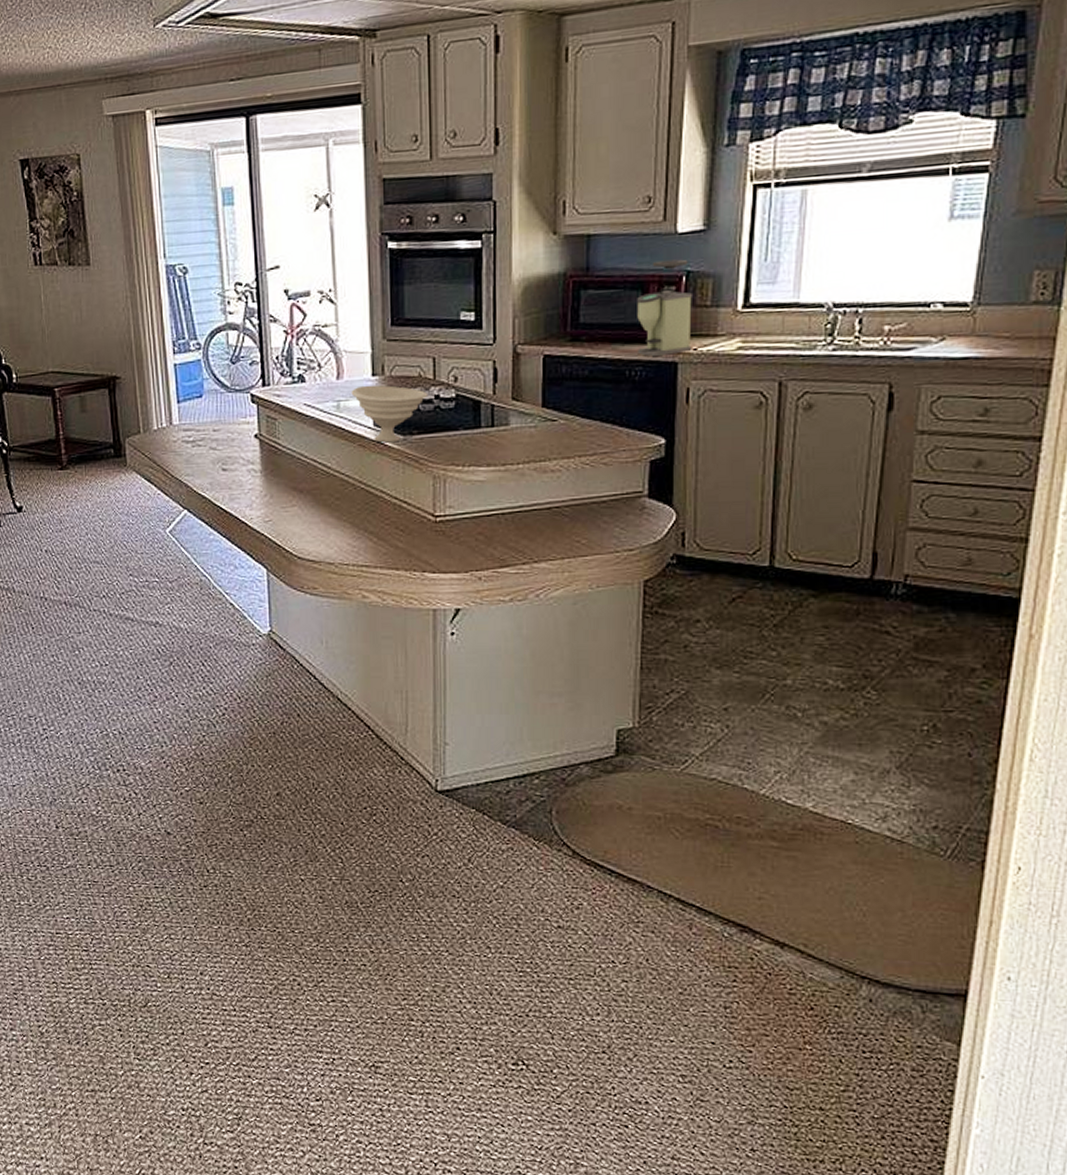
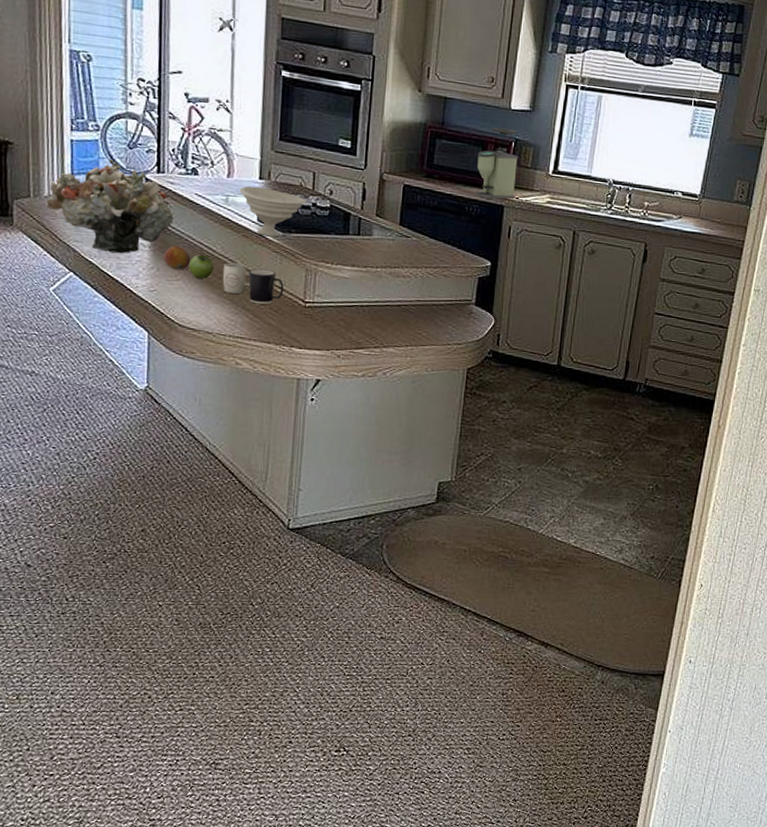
flower arrangement: none [154,379,284,484] -> present [45,159,174,253]
fruit: none [276,466,305,495] -> present [164,245,191,270]
fruit: none [303,473,331,501] -> present [189,254,215,279]
mug: none [340,478,371,515] -> present [222,262,250,294]
mug: none [368,482,410,524] -> present [248,268,284,305]

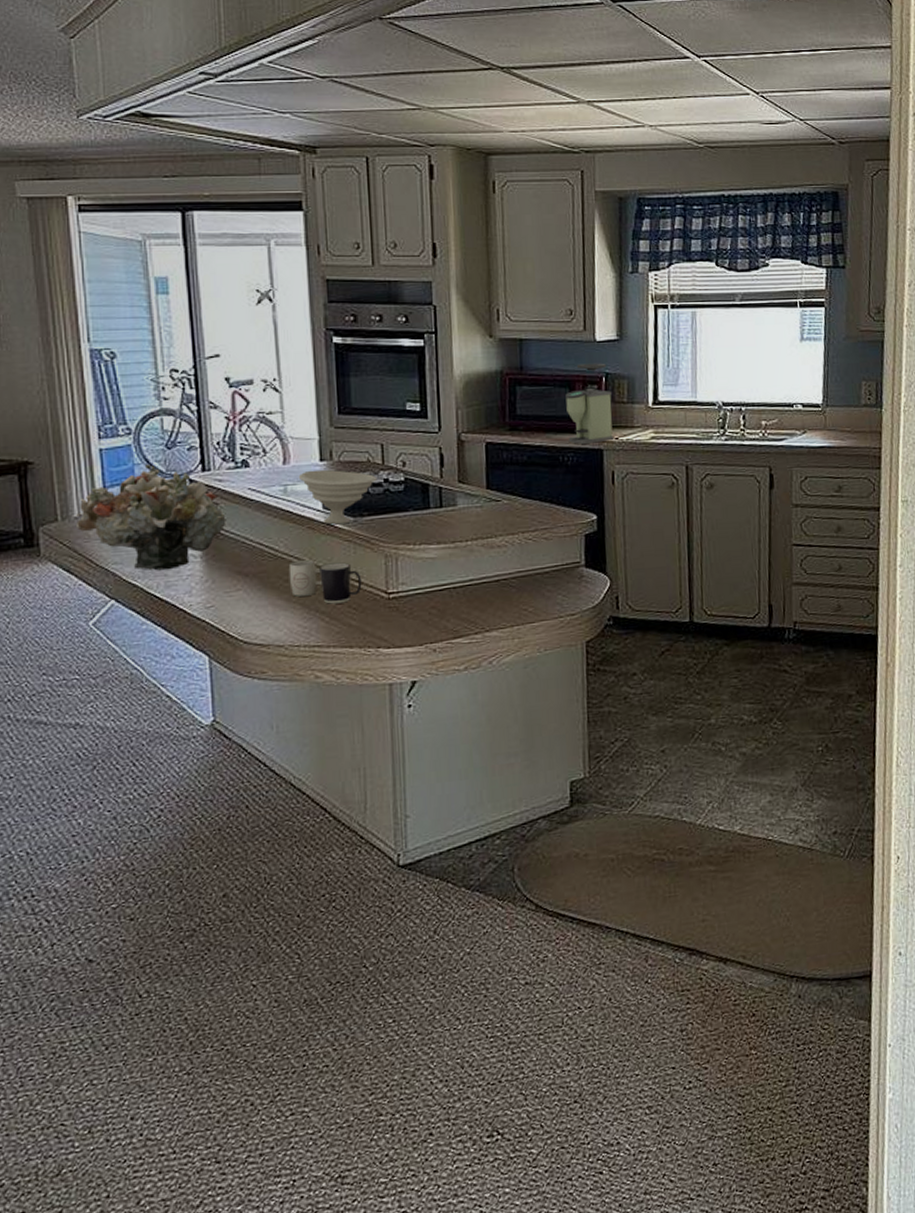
fruit: present [164,245,191,270] -> none [219,550,251,579]
fruit: present [189,254,215,279] -> none [249,556,279,585]

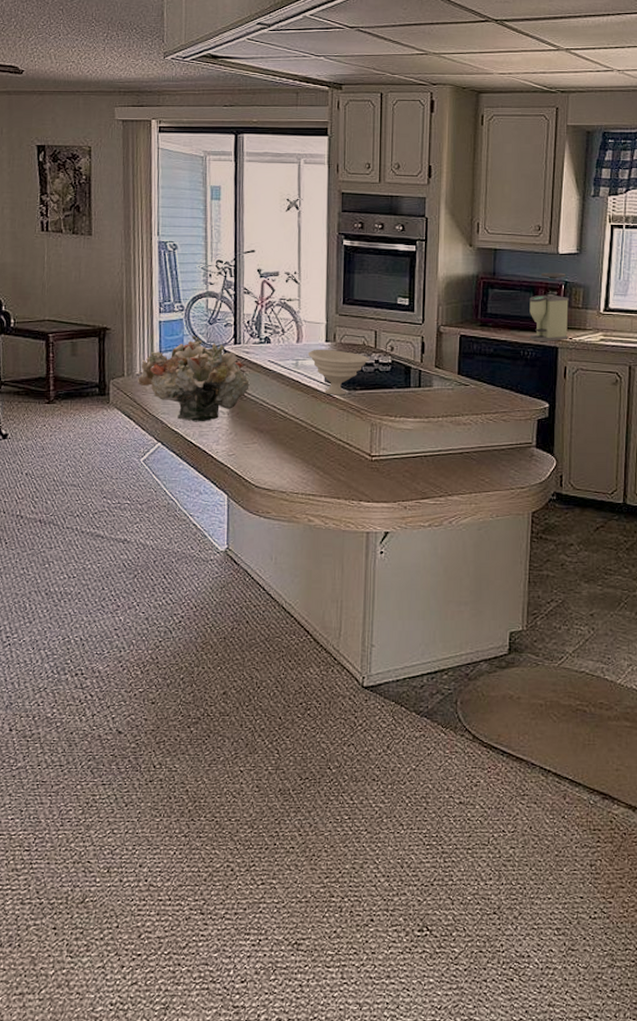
mug: present [288,560,322,597] -> none [294,423,320,452]
mug: present [318,562,362,604] -> none [317,427,351,461]

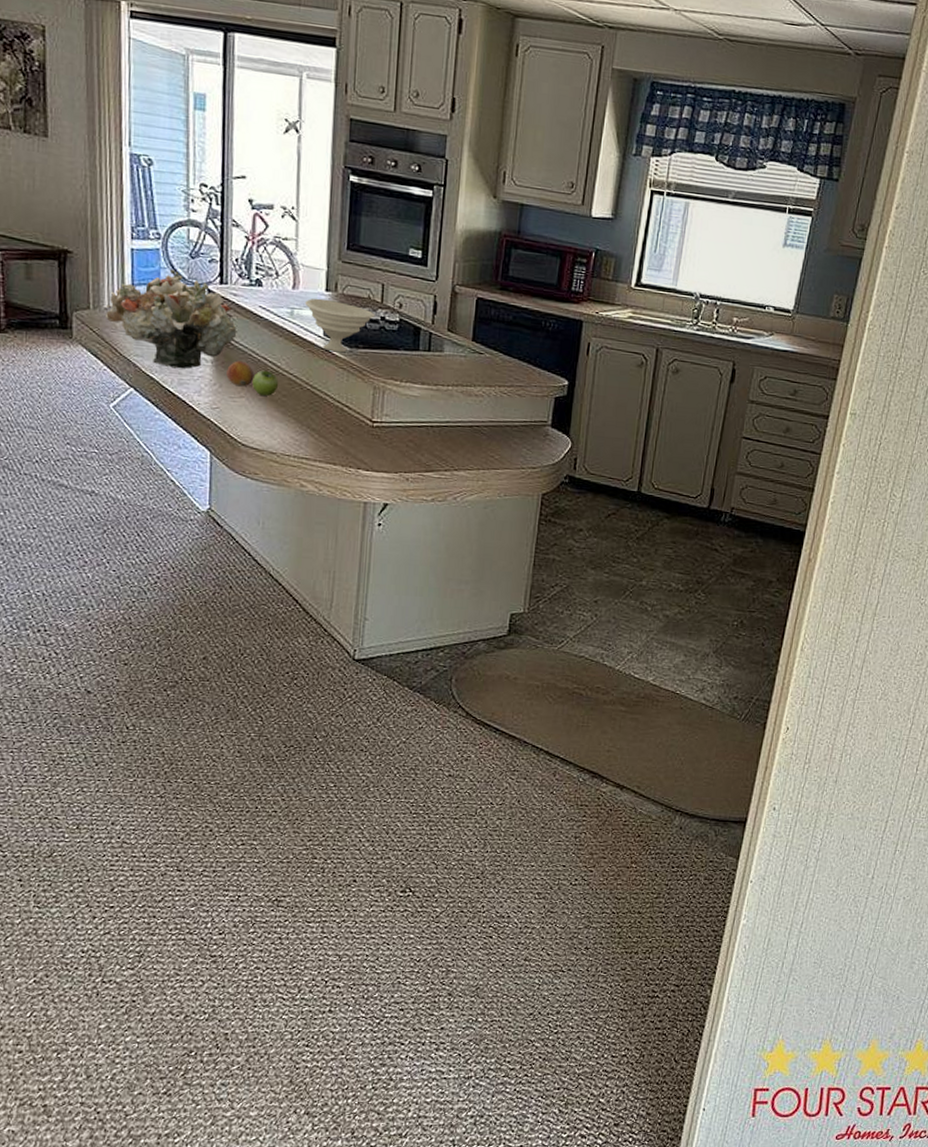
fruit: none [241,411,265,434] -> present [226,361,255,387]
fruit: none [264,417,287,440] -> present [252,370,279,396]
coffee grinder: present [529,272,570,341] -> none [553,236,600,314]

